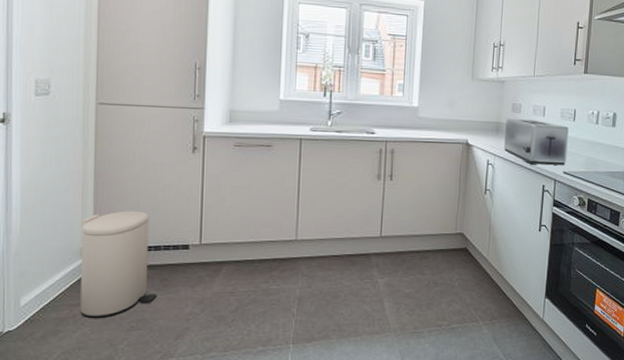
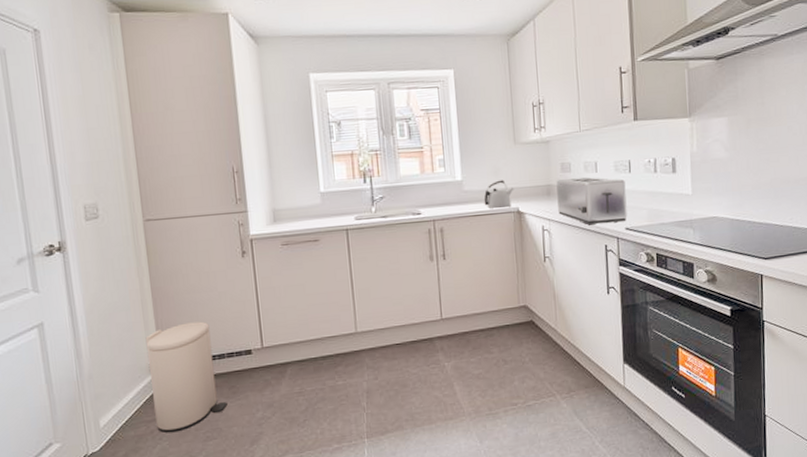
kettle: none [436,111,466,139] -> present [484,179,514,210]

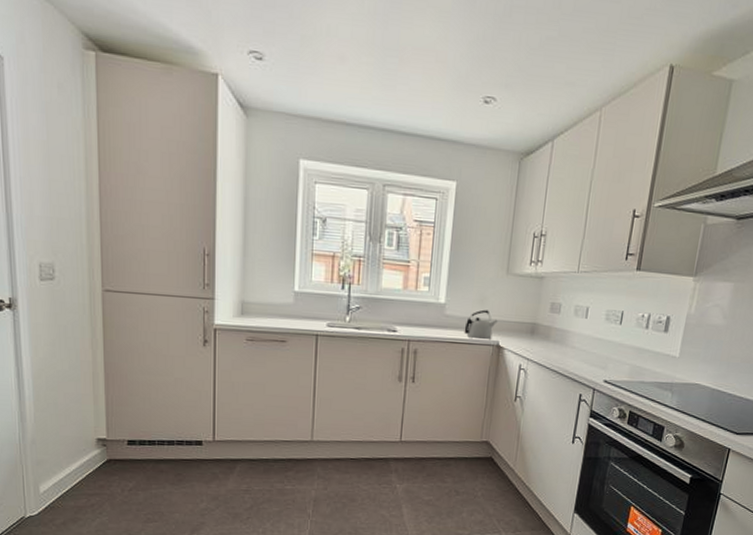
pedal bin: present [145,321,228,433] -> none [94,403,172,509]
toaster: present [556,176,627,225] -> none [539,318,614,374]

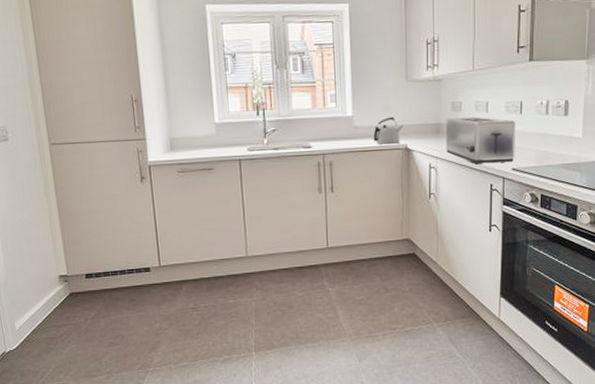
toaster: none [539,318,614,374] -> present [446,116,515,165]

